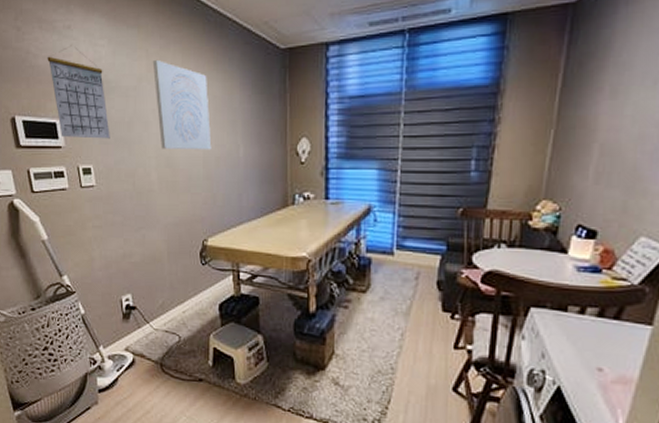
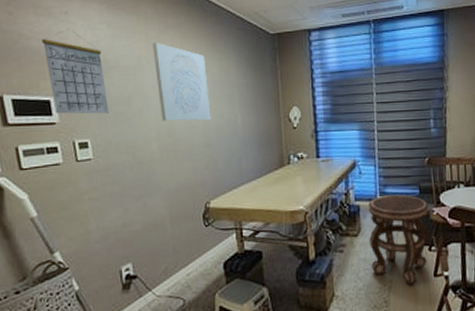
side table: none [378,249,457,353] -> present [369,194,429,284]

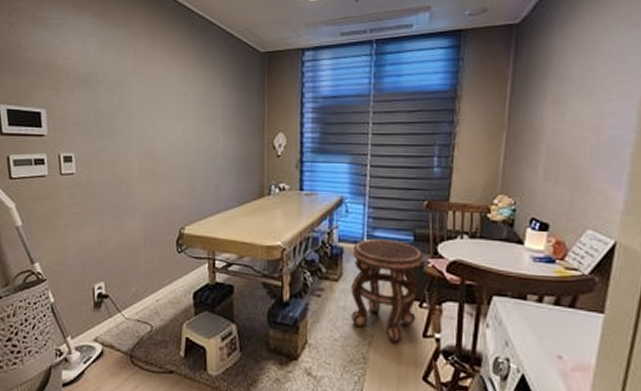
calendar: present [42,29,109,114] -> none [37,41,94,129]
wall art: present [152,42,211,121] -> none [139,57,193,142]

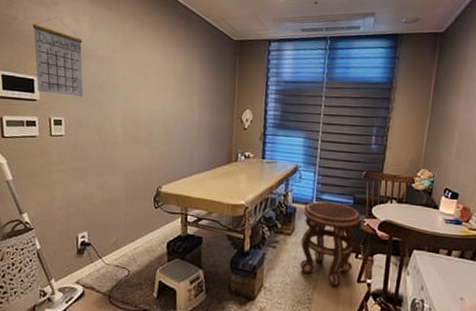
calendar: none [37,41,94,129] -> present [32,17,84,97]

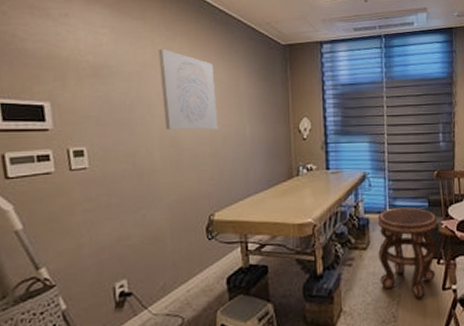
calendar: present [32,17,84,97] -> none [37,31,109,121]
wall art: none [127,37,173,113] -> present [158,48,218,130]

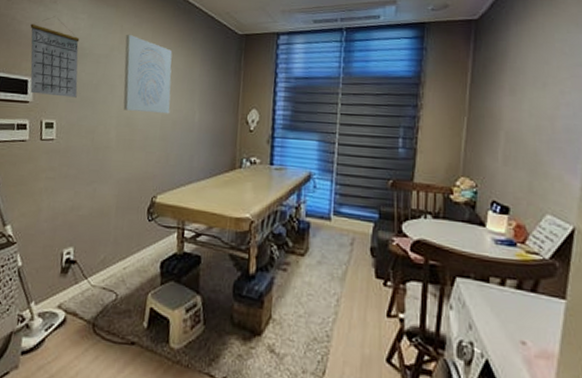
calendar: none [37,31,109,121] -> present [30,16,80,98]
side table: present [378,207,438,298] -> none [315,215,388,321]

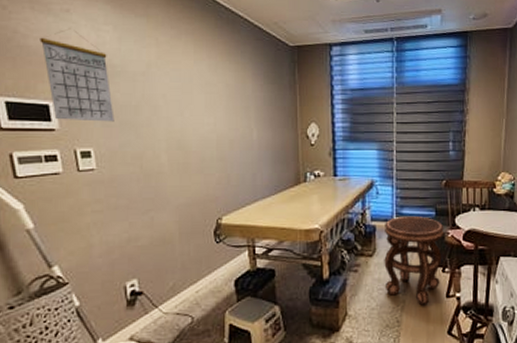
wall art: present [123,34,173,114] -> none [162,48,225,134]
side table: none [315,215,388,321] -> present [384,215,444,305]

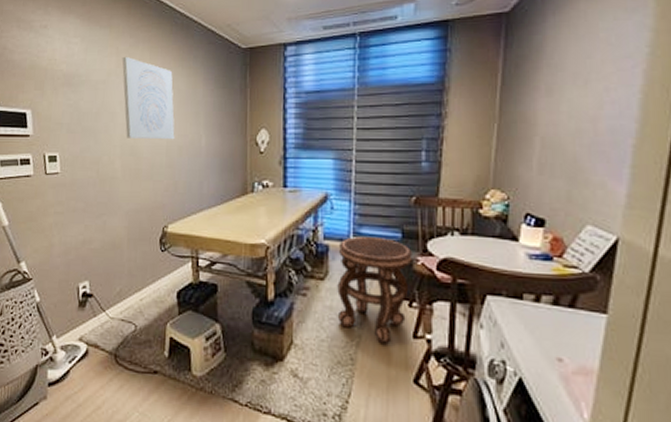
calendar: present [40,28,115,122] -> none [22,42,78,128]
wall art: none [162,48,225,134] -> present [122,56,175,140]

